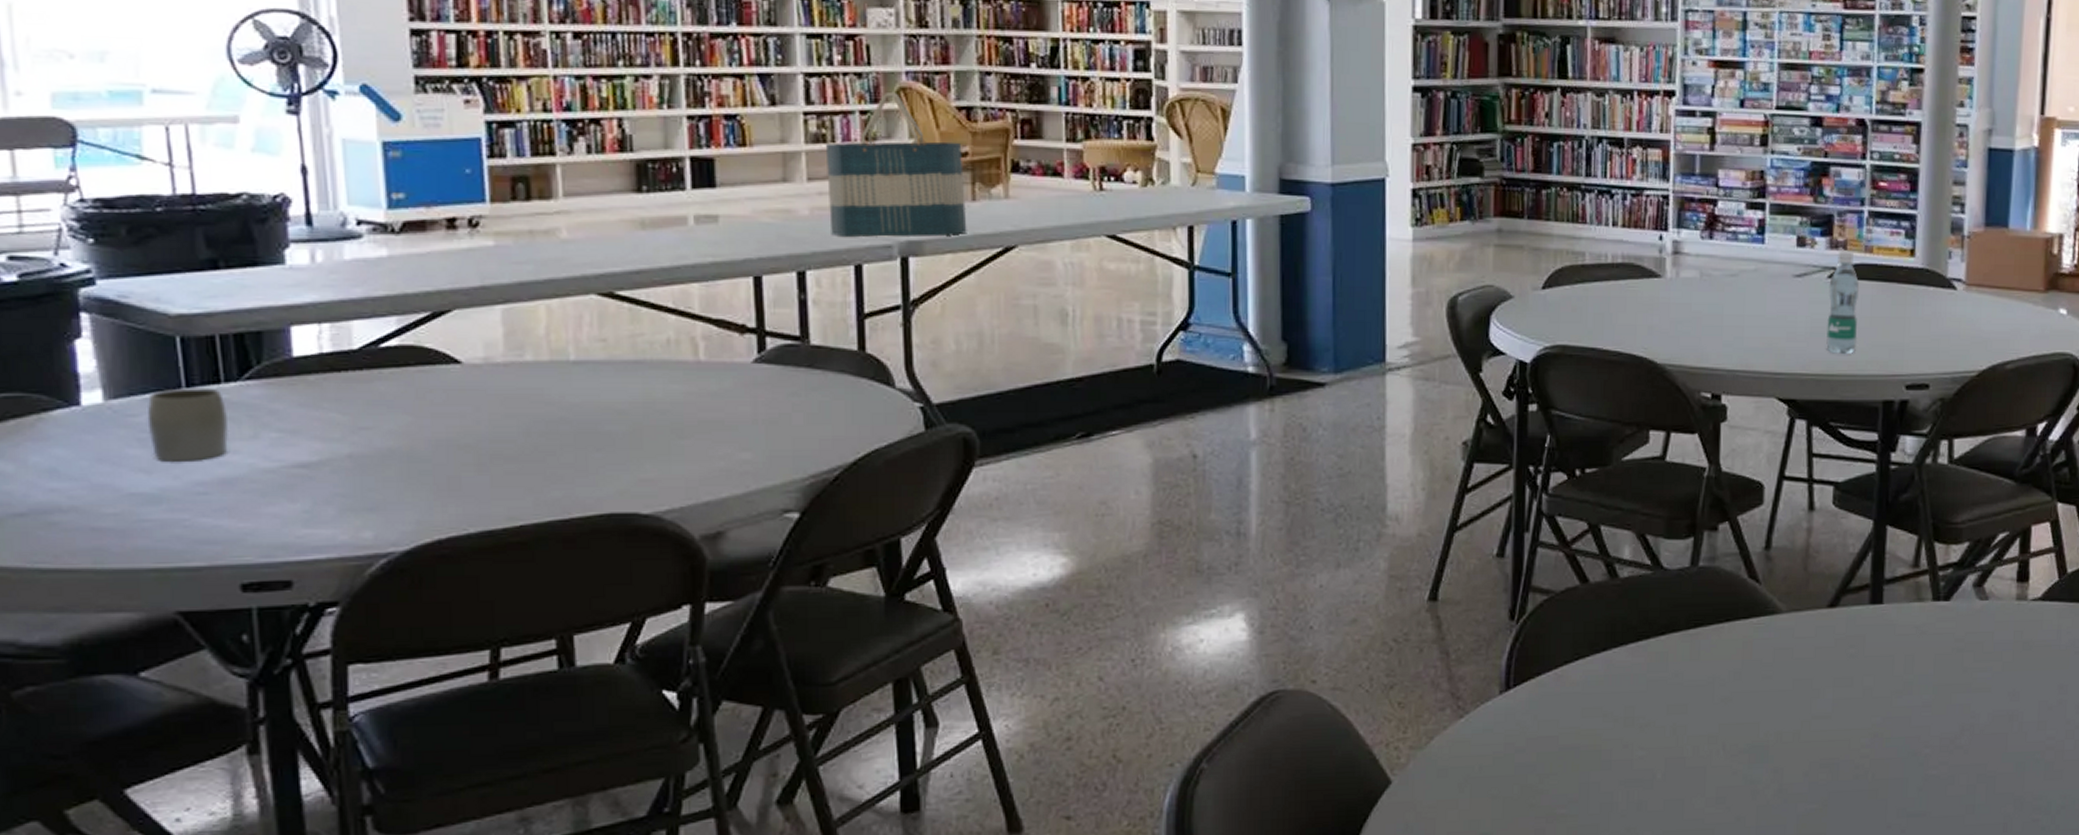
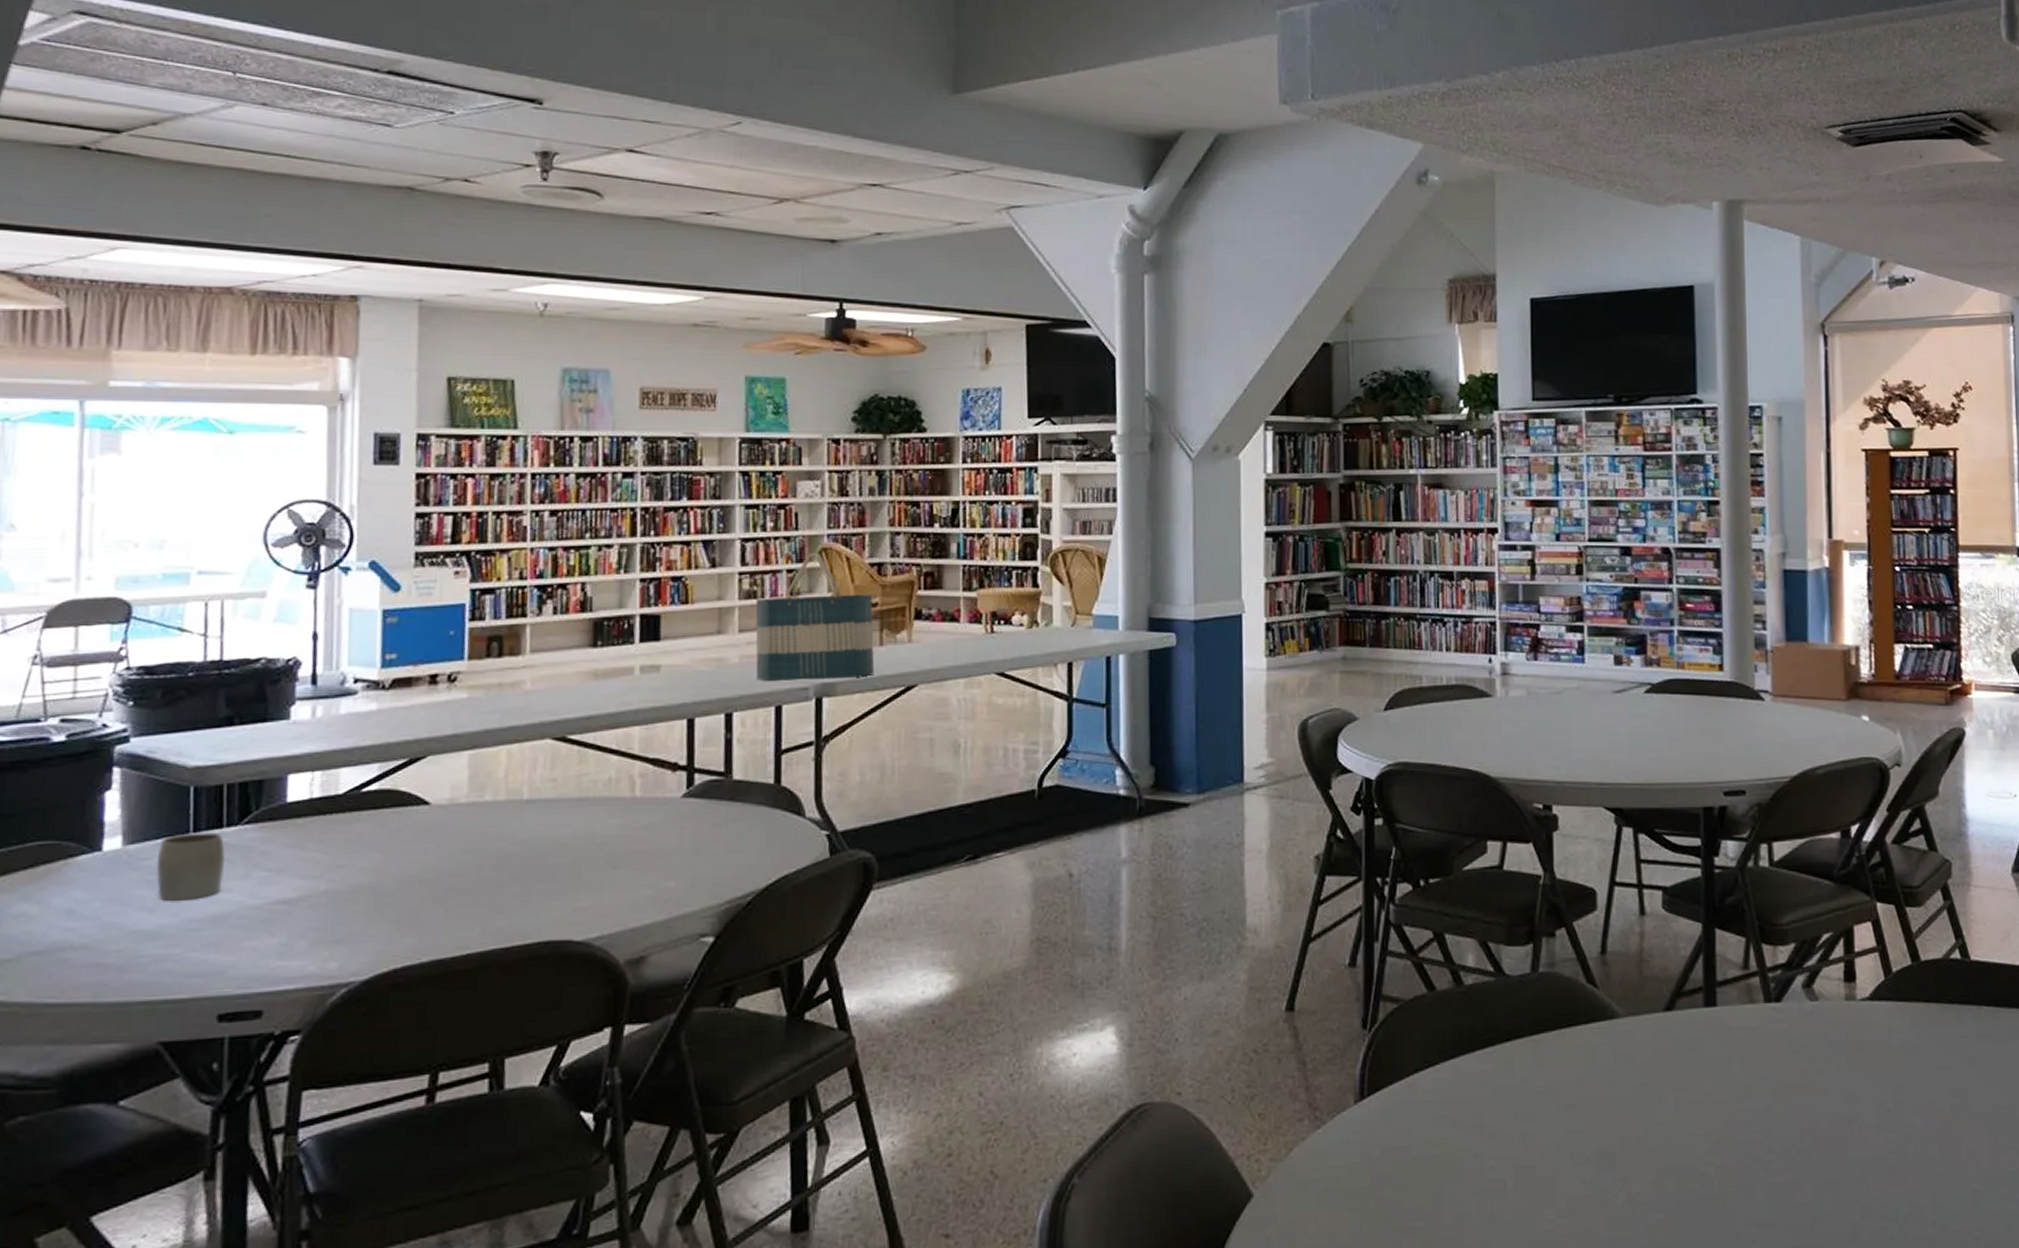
bottle: present [1826,250,1859,355] -> none [1645,667,1676,765]

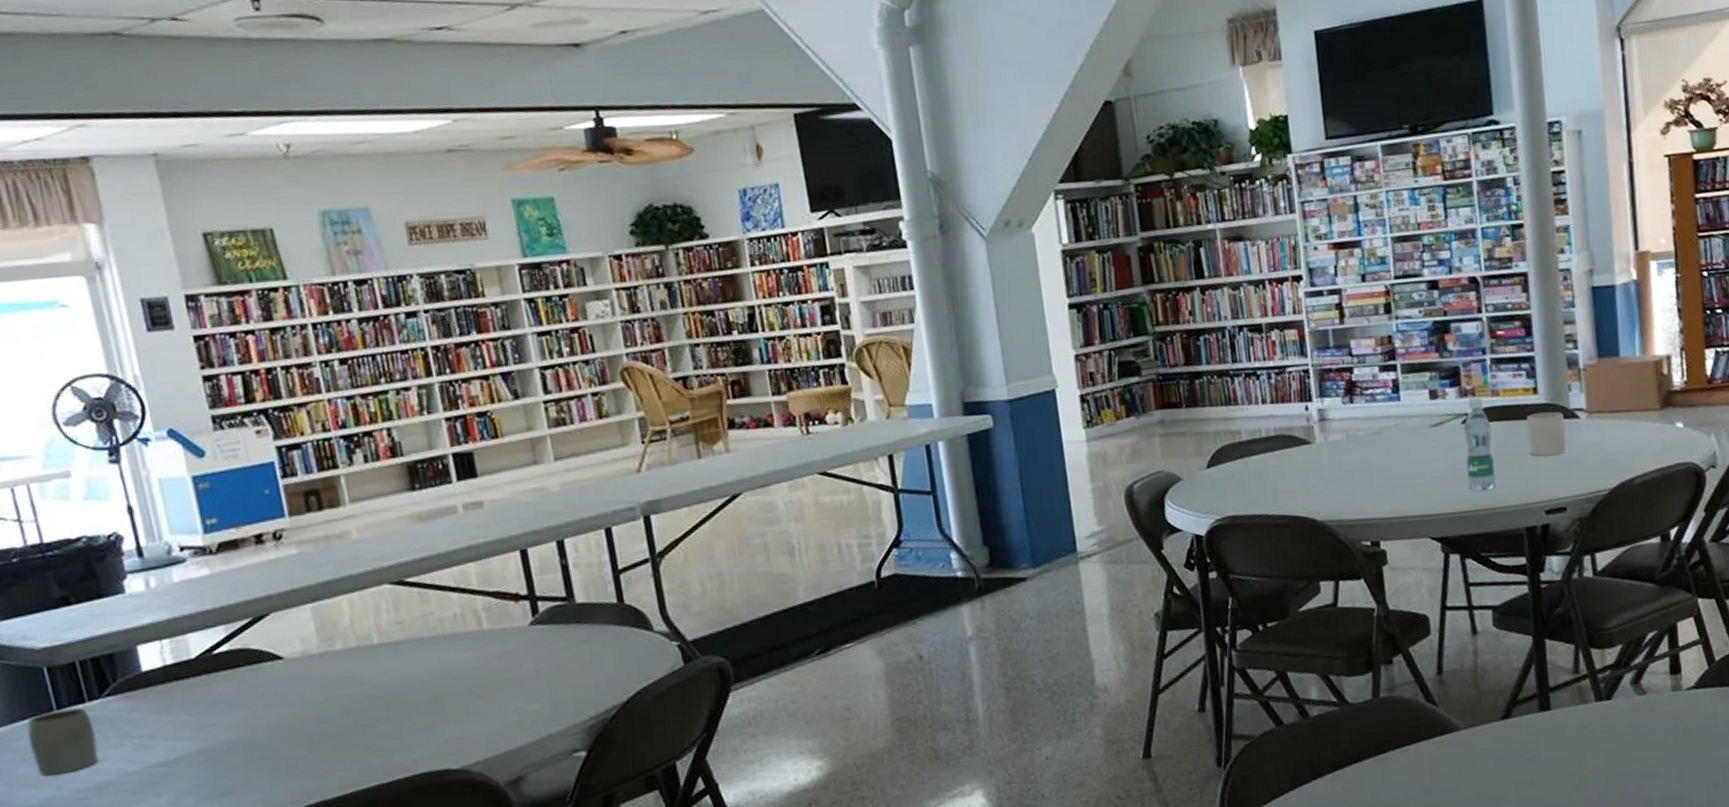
tote bag: present [755,553,875,681] -> none [565,373,698,506]
bottle: none [1645,667,1676,765] -> present [1463,396,1496,492]
mug: none [1709,690,1750,736] -> present [1526,411,1566,457]

